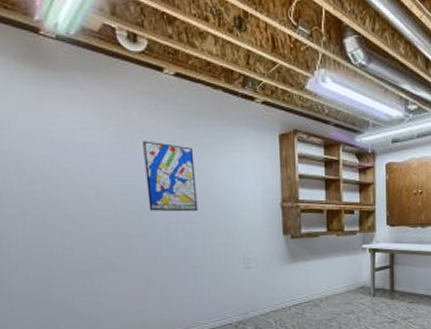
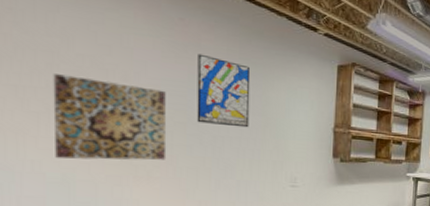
wall art: none [21,177,127,258] -> present [53,74,167,160]

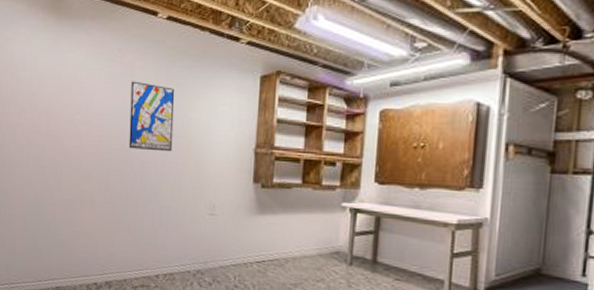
wall art: present [53,74,167,160] -> none [32,112,106,186]

